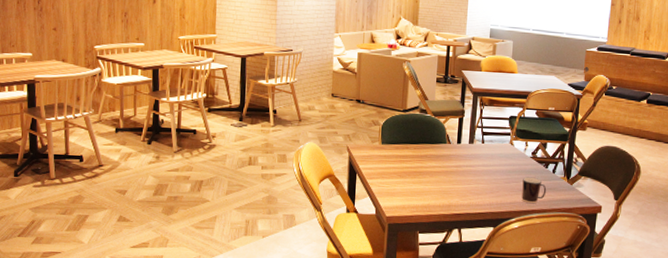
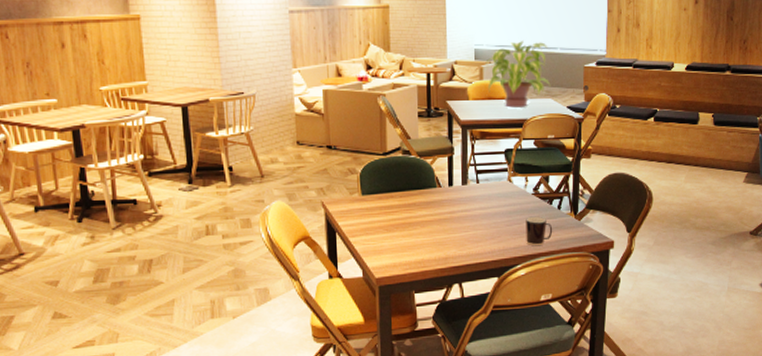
plant: none [499,25,555,82] -> present [485,41,551,108]

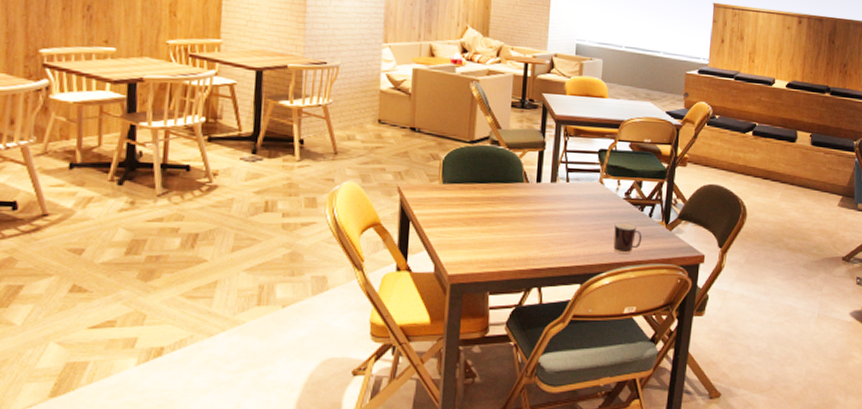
plant: present [485,41,551,108] -> none [586,41,651,108]

